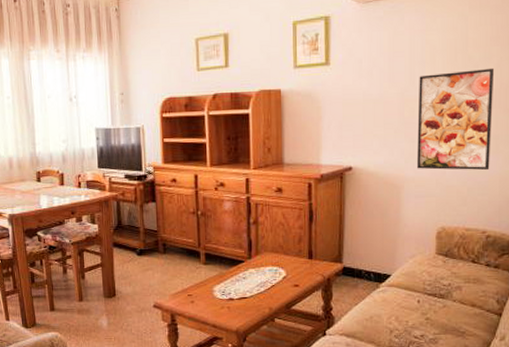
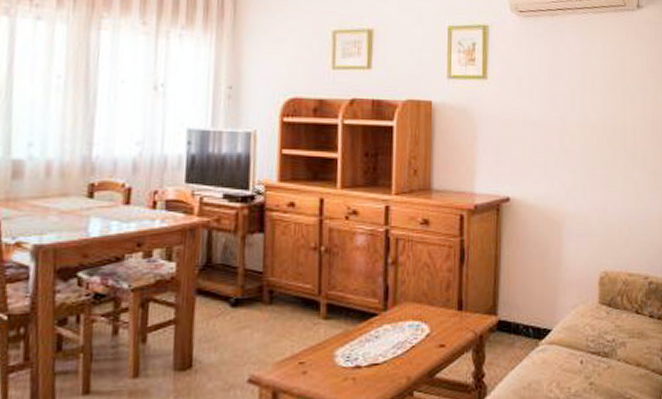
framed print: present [417,67,495,171] -> none [578,99,651,209]

